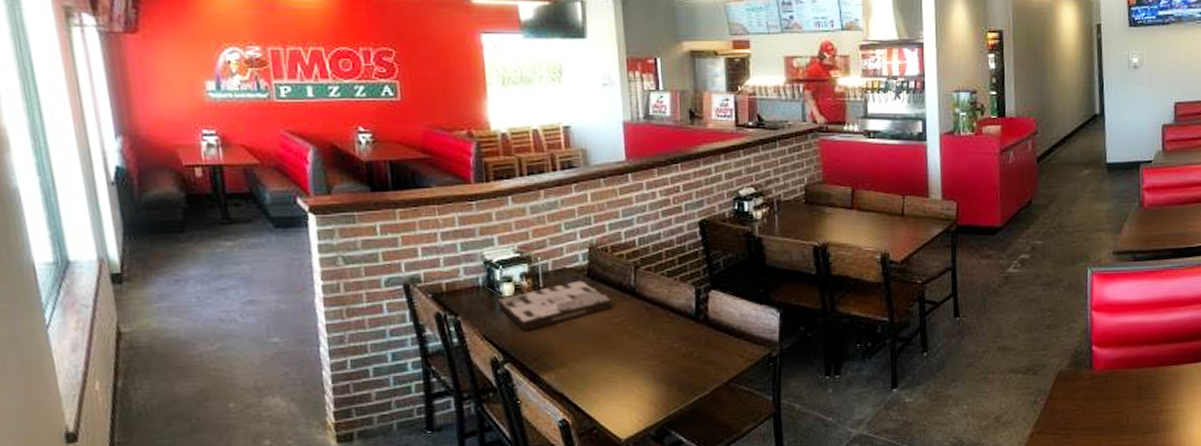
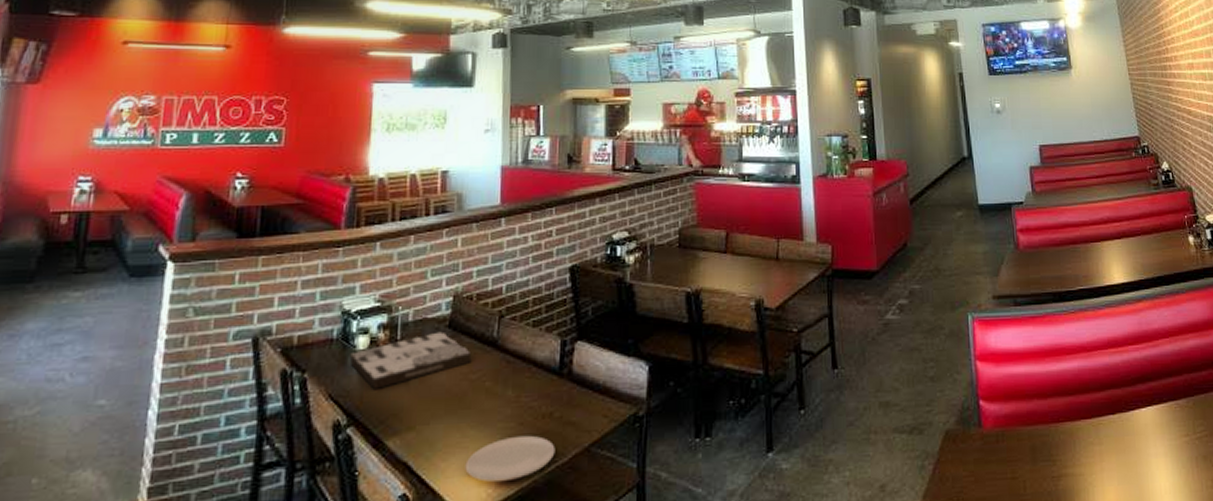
plate: none [616,372,697,411] -> present [465,435,555,483]

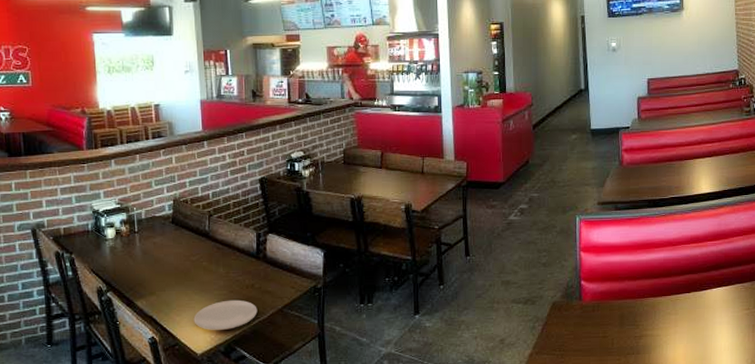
pizza box: present [350,331,472,389] -> none [103,226,191,266]

